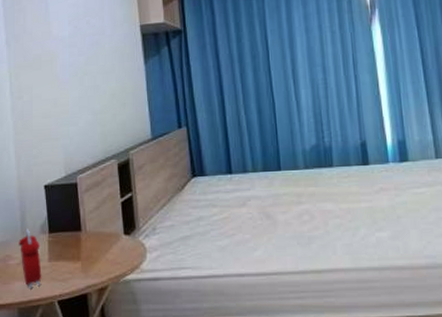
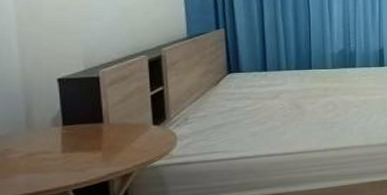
alarm clock: present [18,229,42,288] -> none [22,122,53,180]

